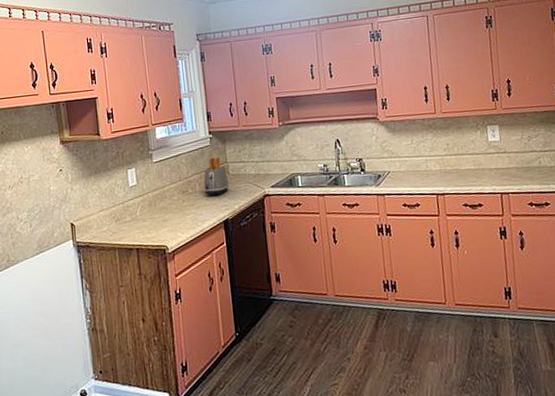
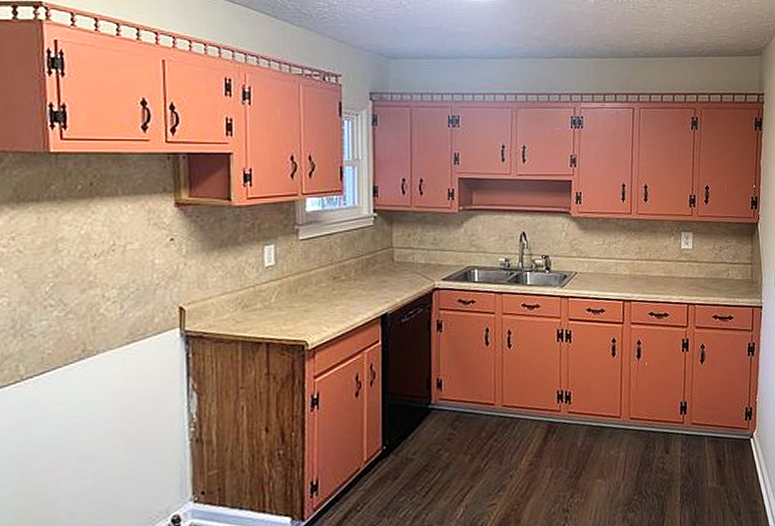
toaster: present [204,156,230,196] -> none [361,239,393,286]

